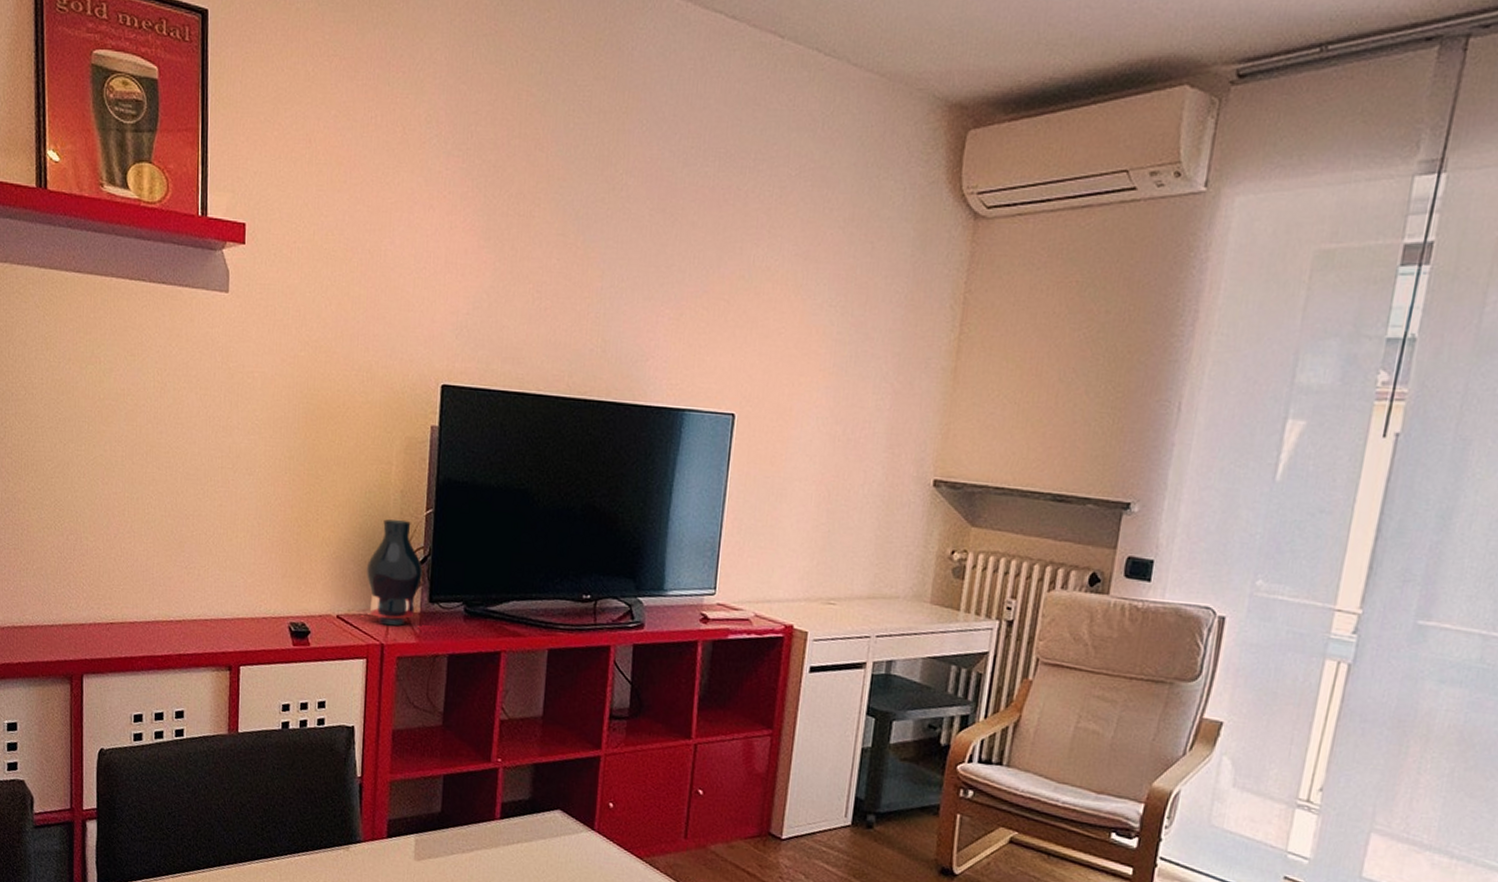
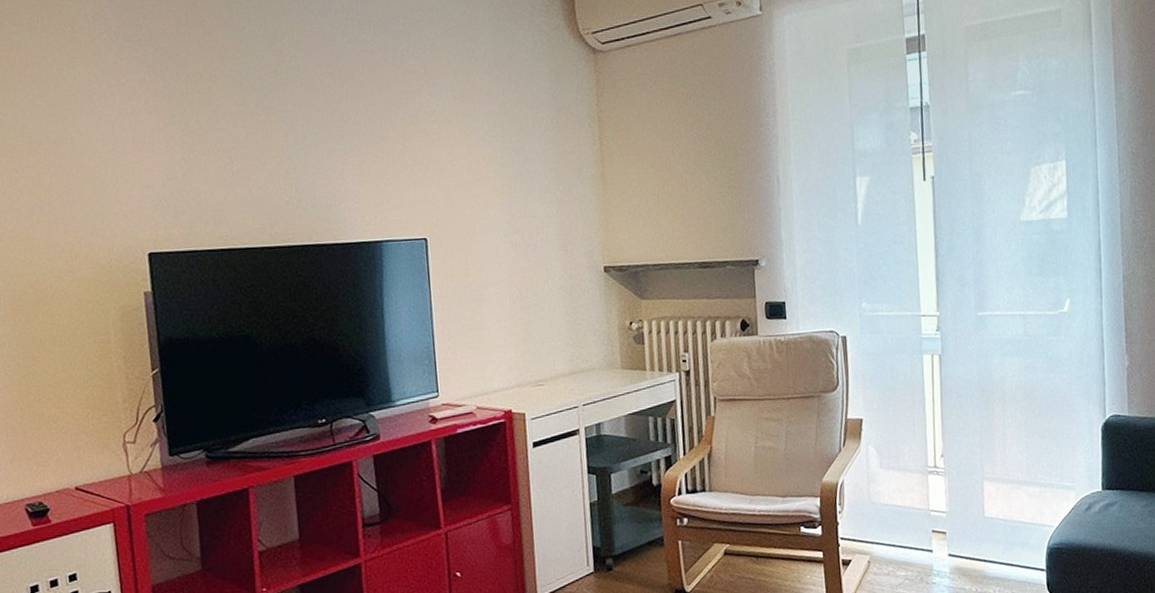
vase: present [366,519,423,626] -> none [98,384,158,487]

